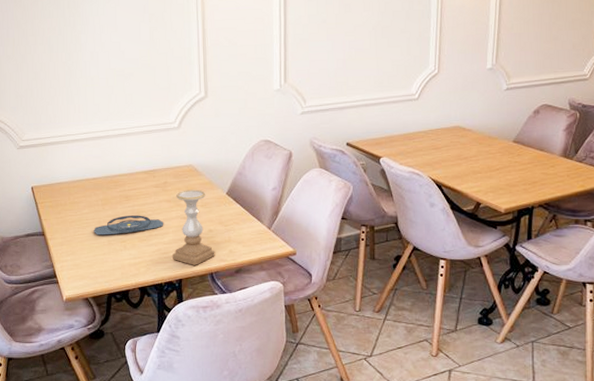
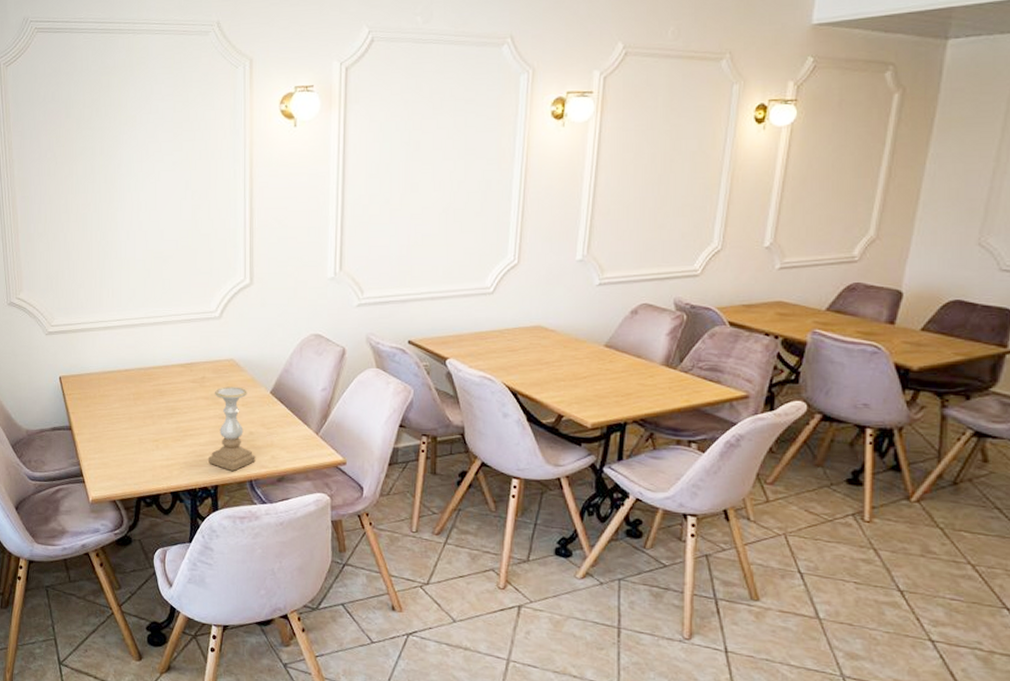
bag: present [93,215,164,236] -> none [124,412,201,433]

